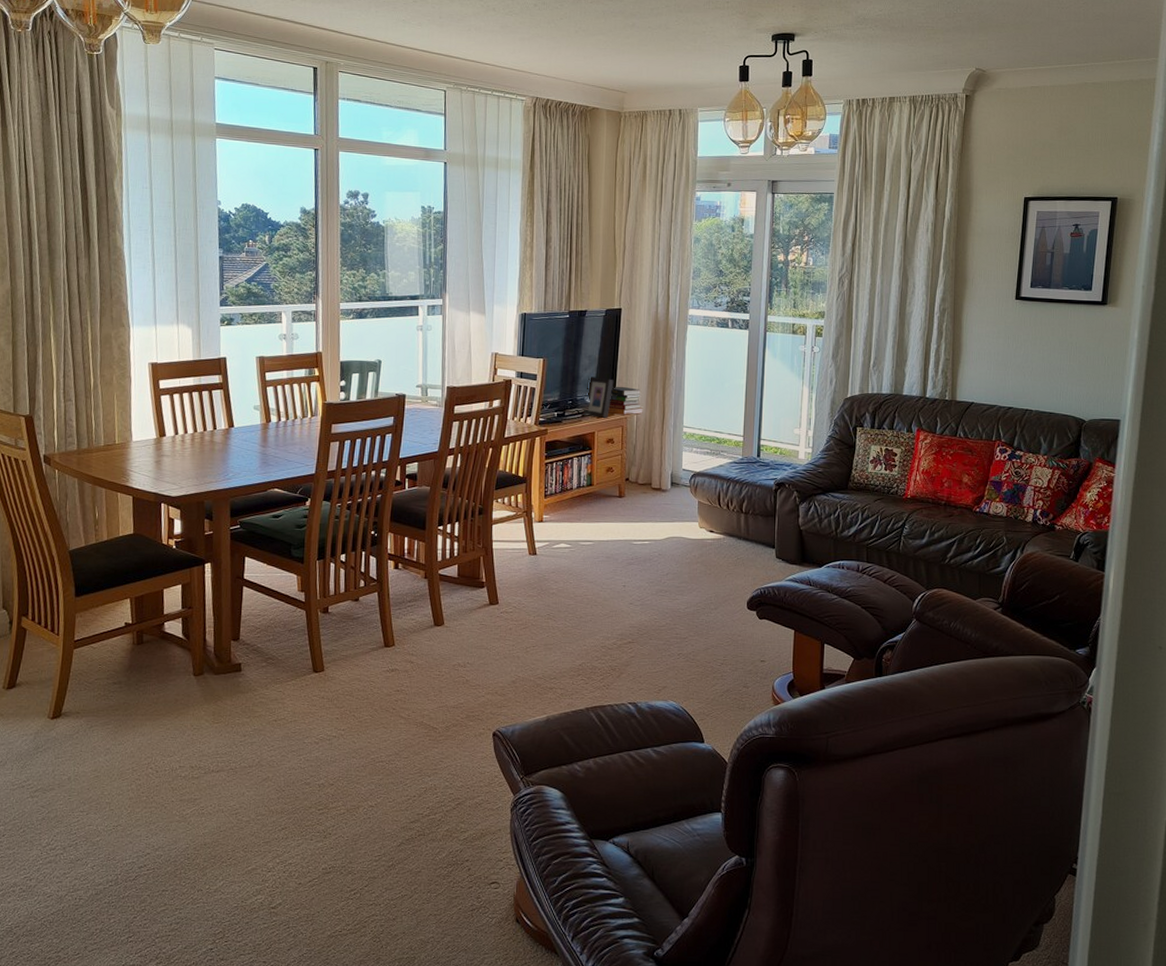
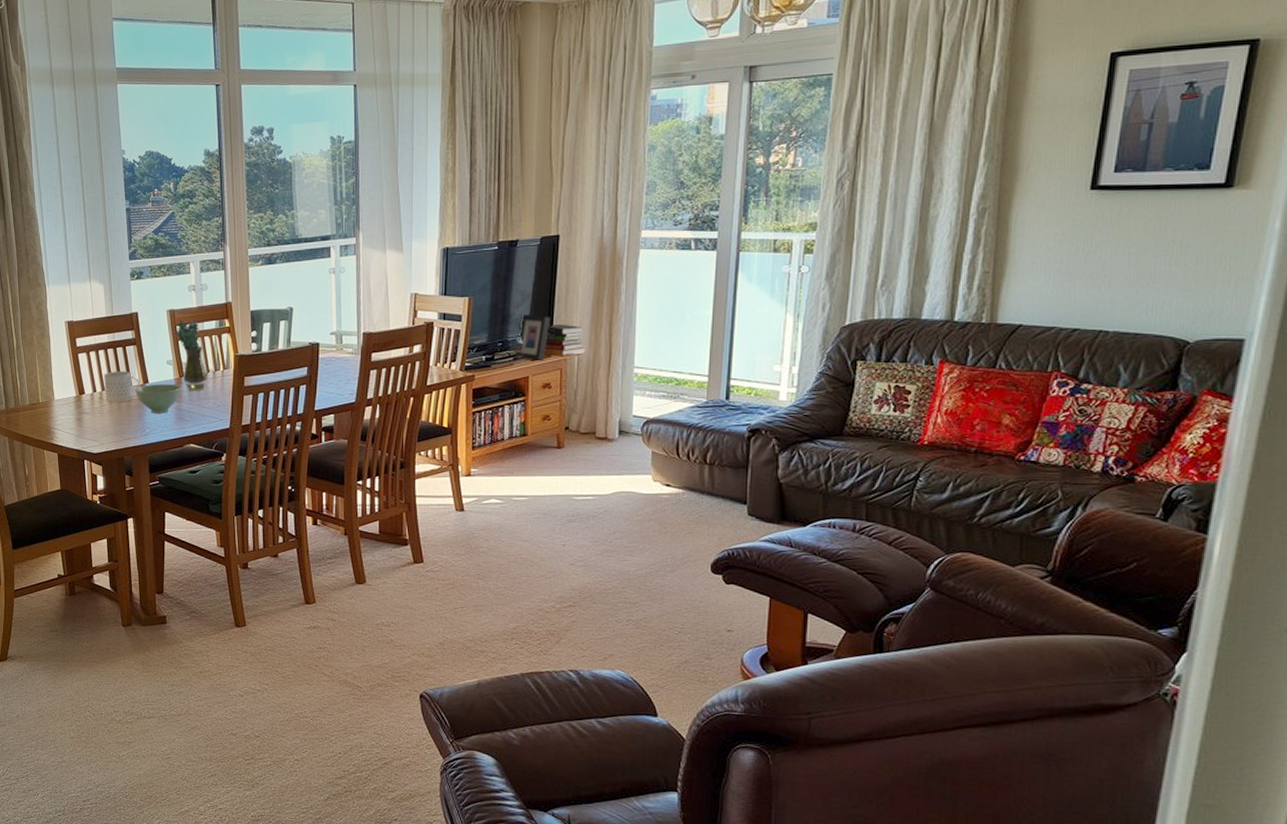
mug: none [187,414,225,447] -> present [104,371,140,403]
bowl: none [220,428,268,458] -> present [135,383,181,413]
vase: none [264,365,295,437] -> present [175,318,207,391]

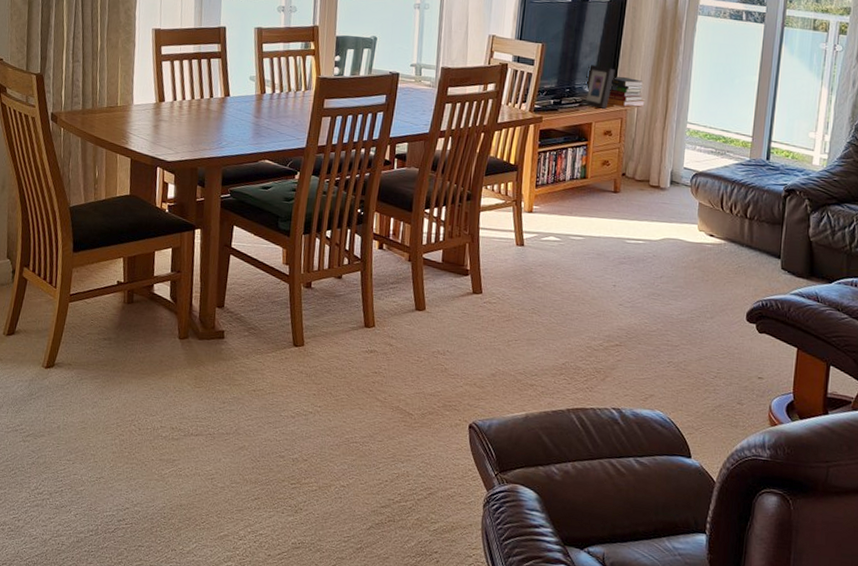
mug: present [104,371,140,403] -> none [185,81,222,114]
bowl: present [135,383,181,413] -> none [216,98,262,128]
vase: present [175,318,207,391] -> none [261,37,289,109]

